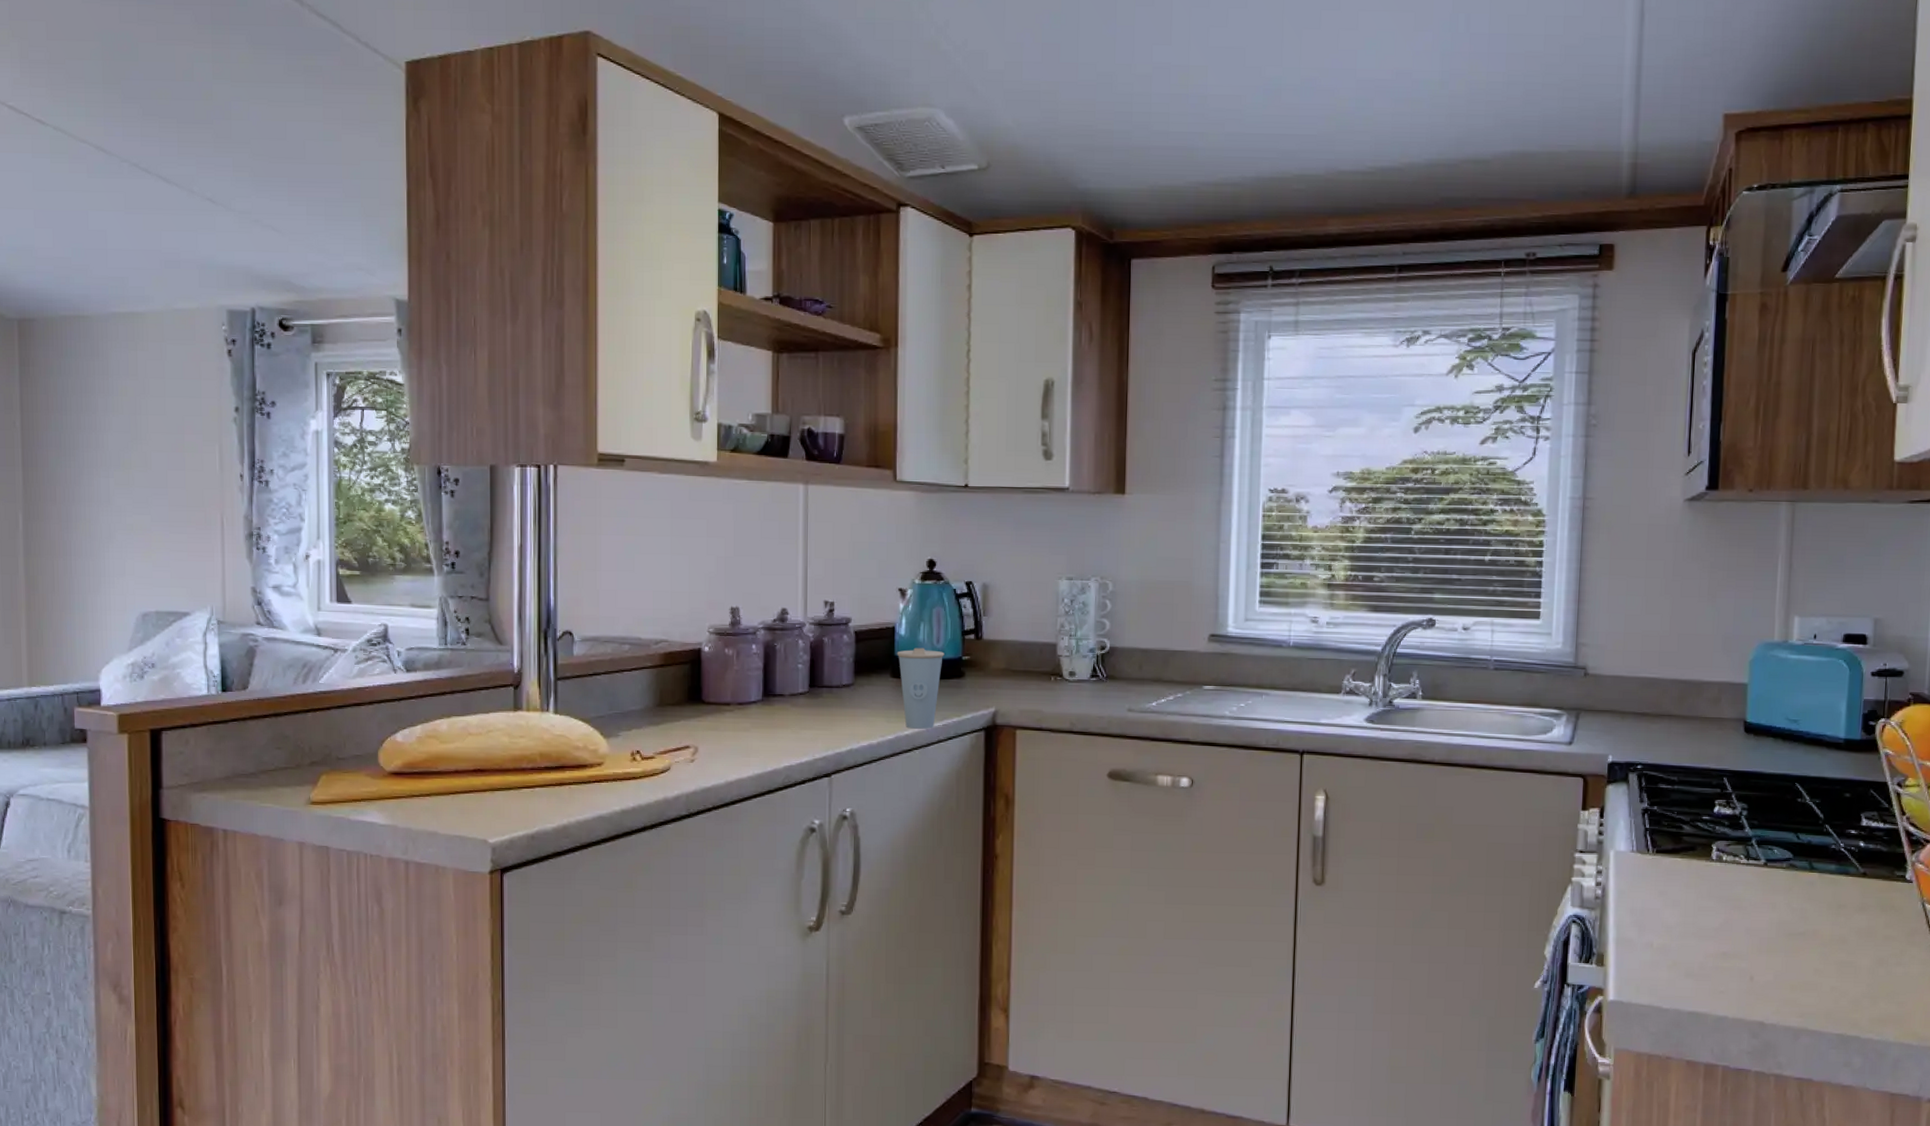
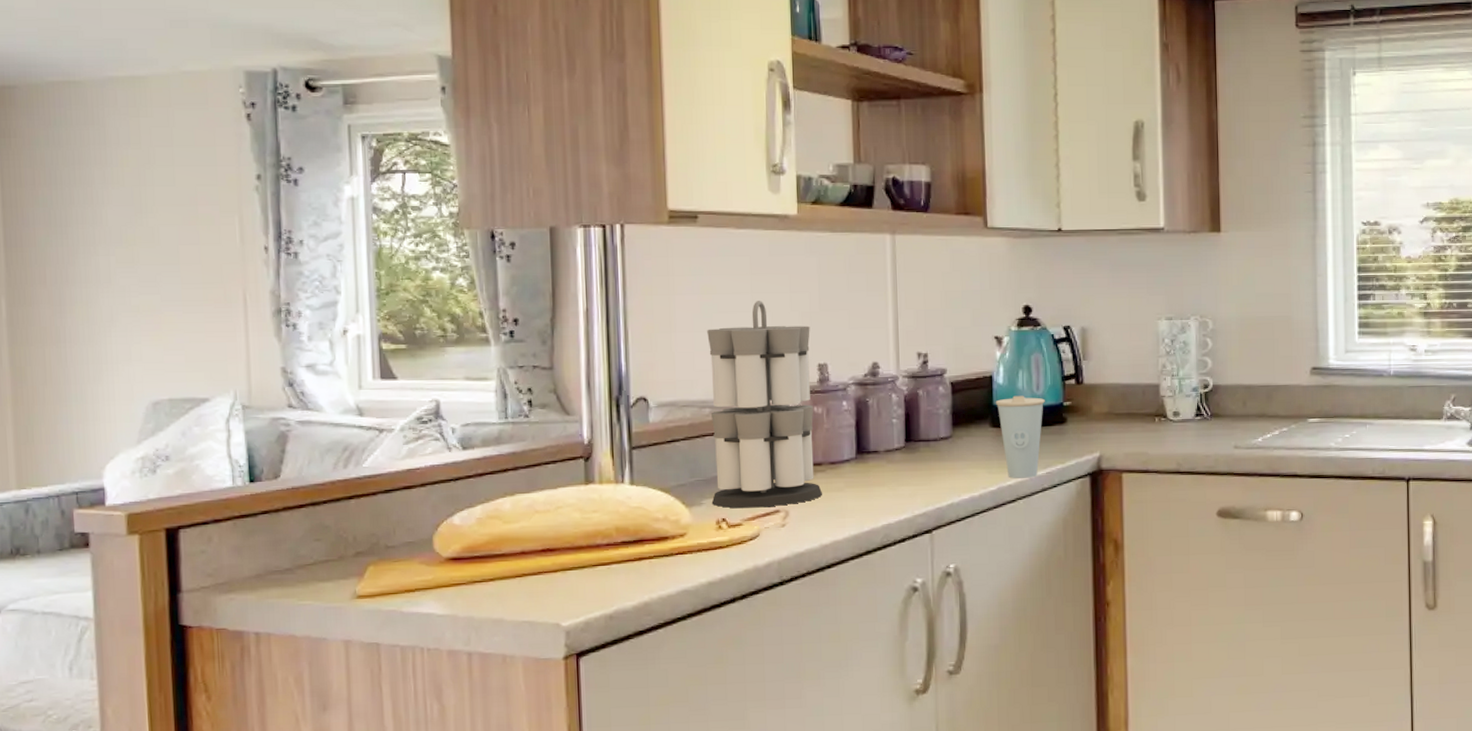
spice rack: none [627,544,730,743] -> present [707,301,823,509]

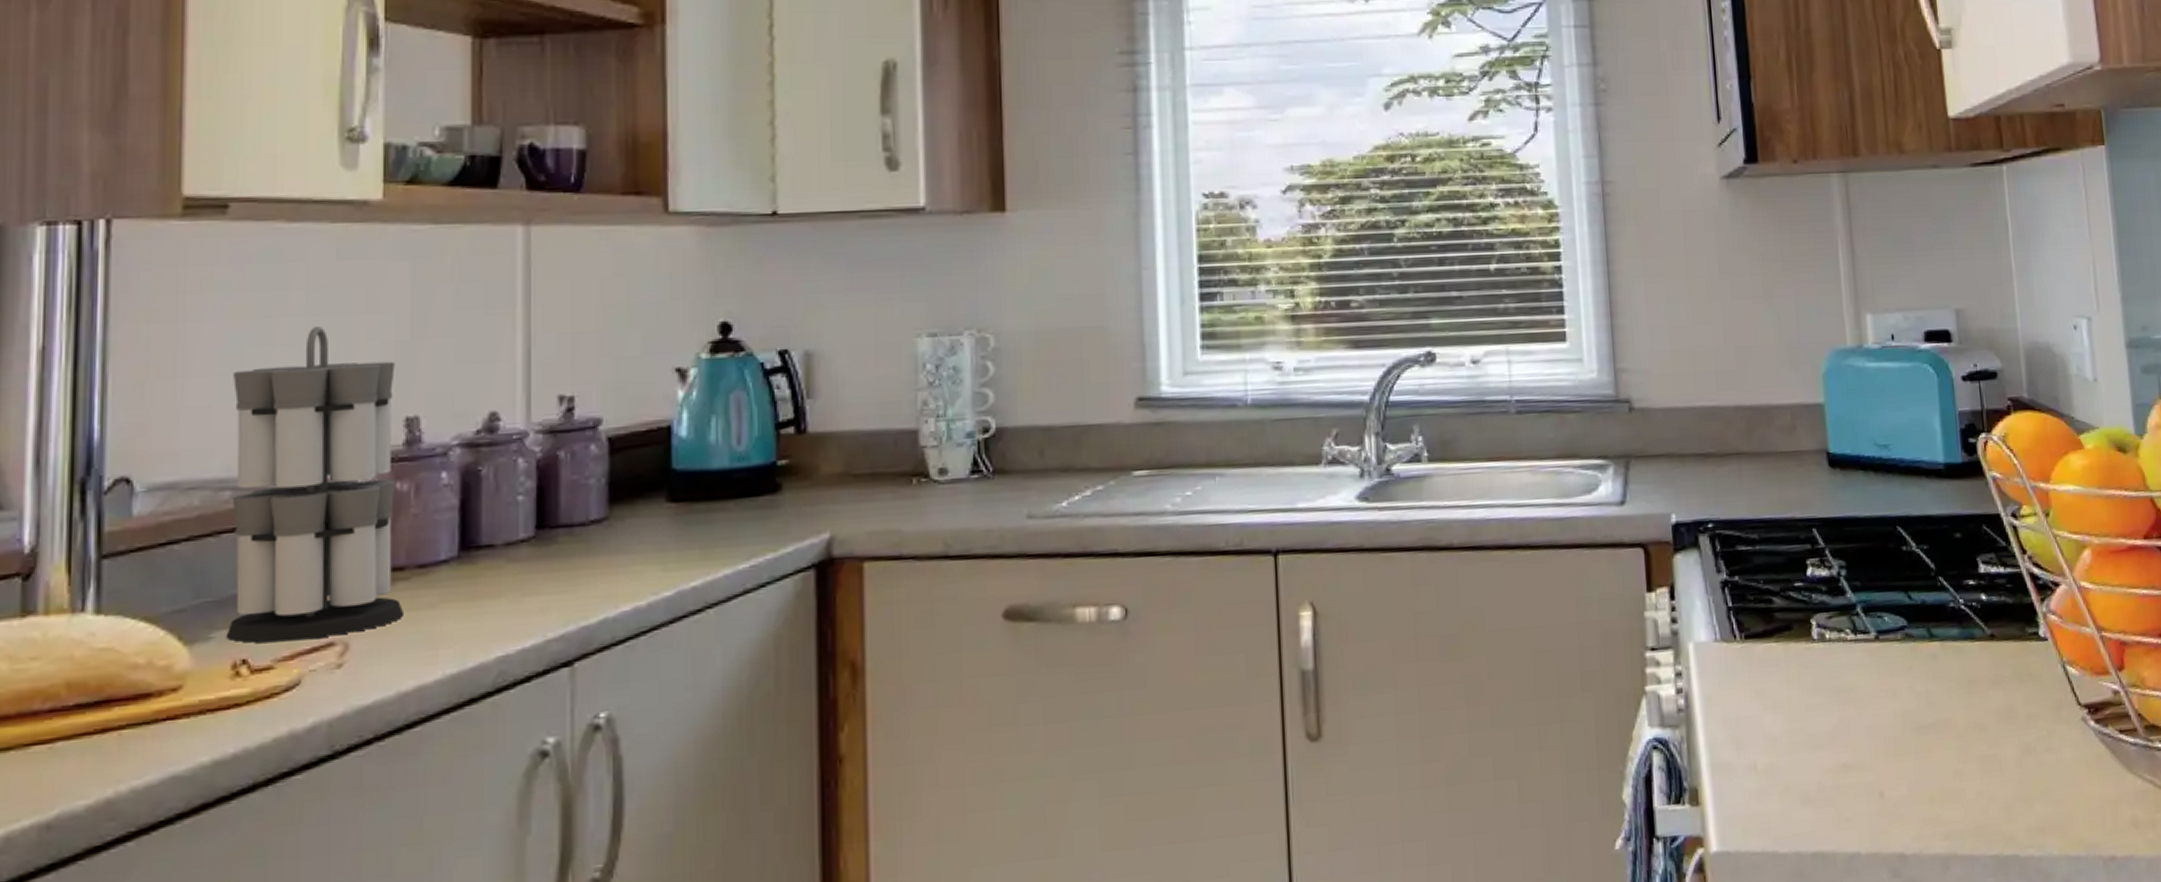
cup: present [995,395,1045,479] -> none [675,453,750,578]

